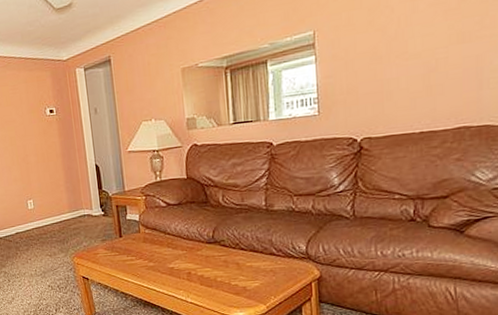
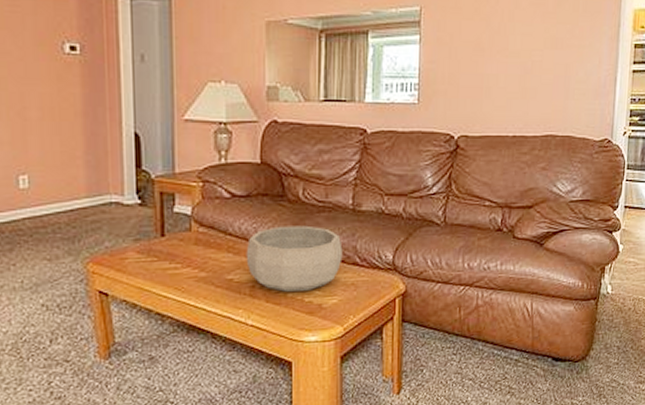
decorative bowl: none [181,224,261,277] -> present [246,225,343,292]

